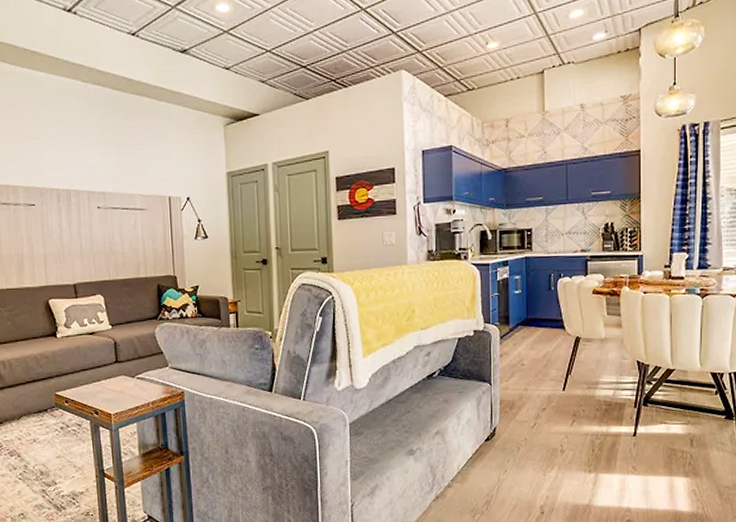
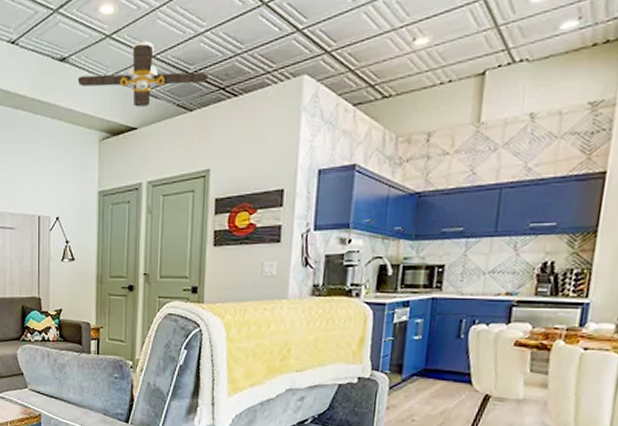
ceiling fan: none [199,37,321,95] -> present [77,40,209,107]

